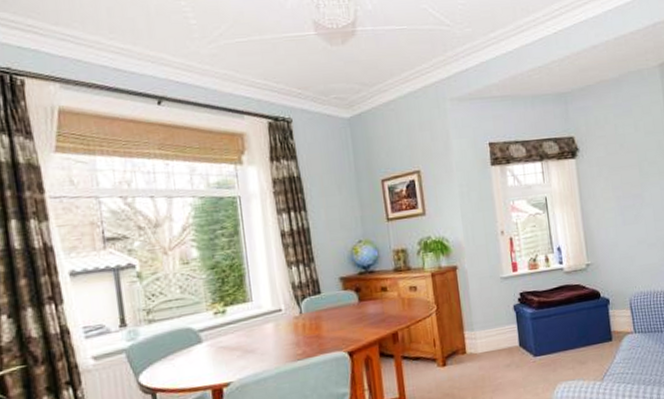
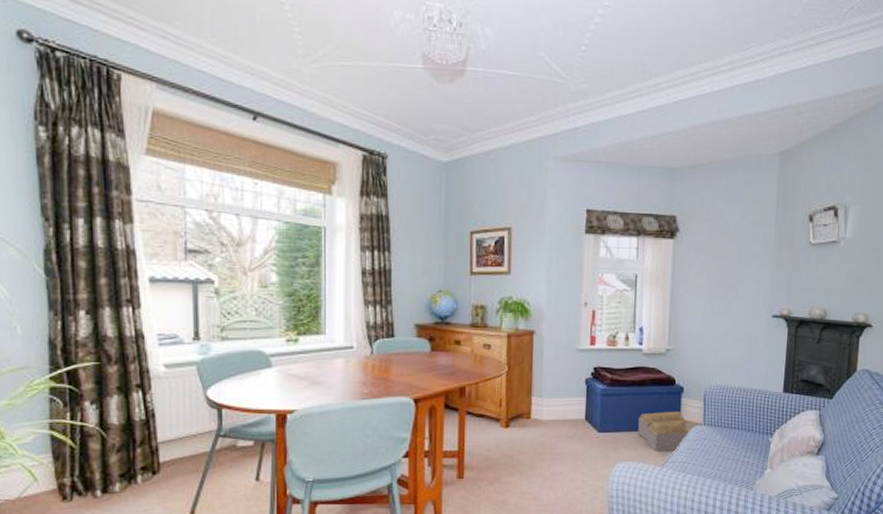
storage basket: none [571,323,623,367] -> present [638,411,690,452]

